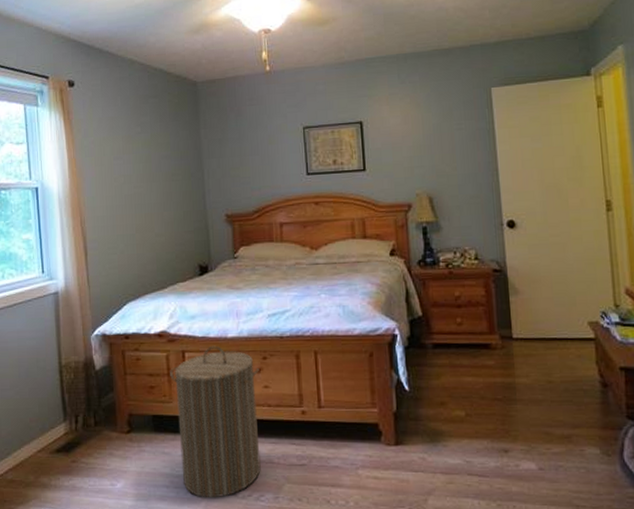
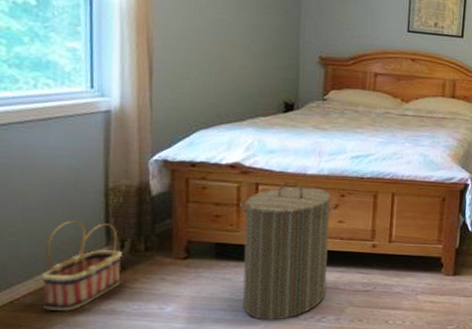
basket: none [17,399,78,487] -> present [41,221,124,311]

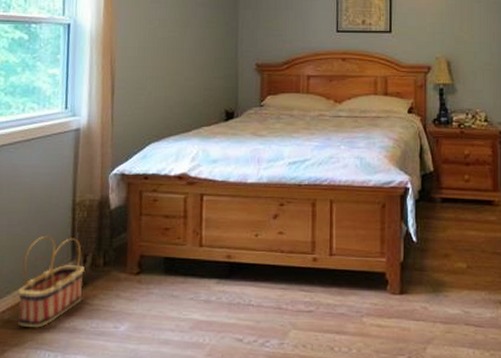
laundry hamper: present [239,180,336,321] -> none [186,190,276,343]

